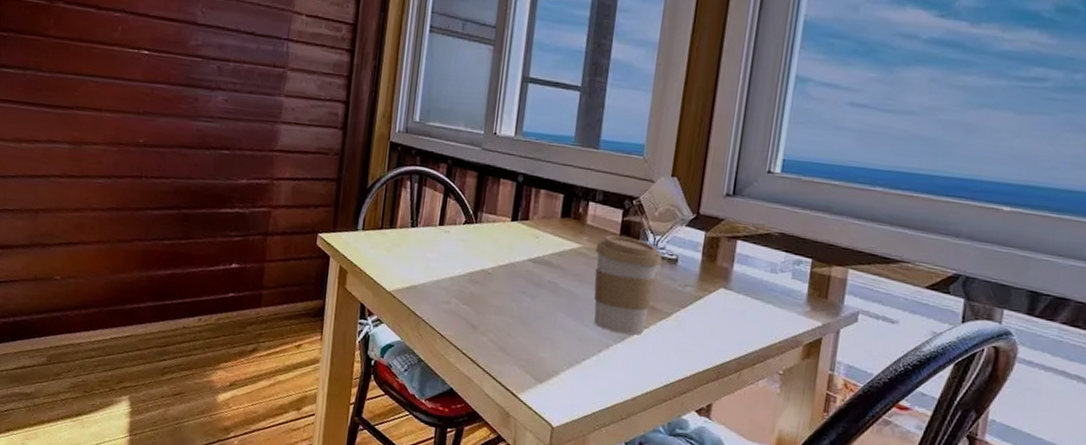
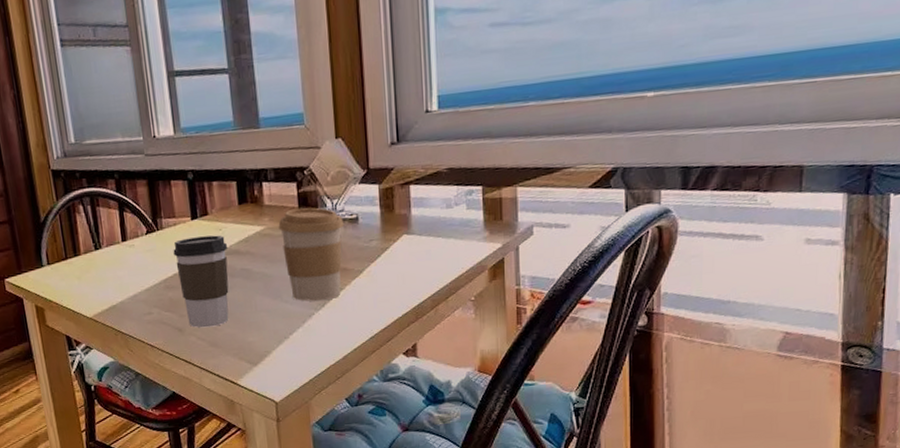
coffee cup: none [483,237,540,332] -> present [173,235,229,328]

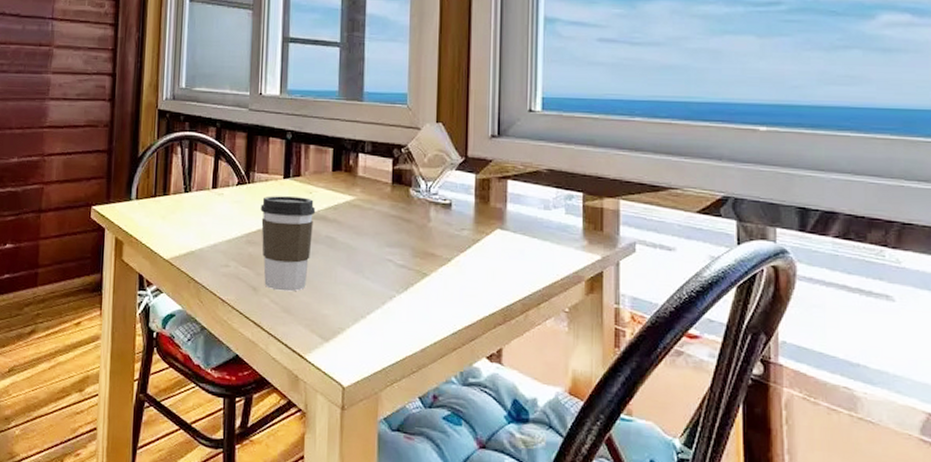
coffee cup: present [278,208,343,302] -> none [369,185,436,284]

